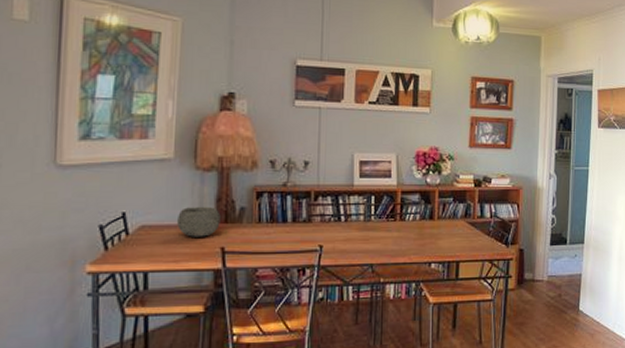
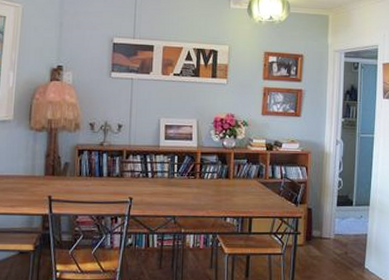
bowl: present [177,206,221,237] -> none [14,160,49,187]

